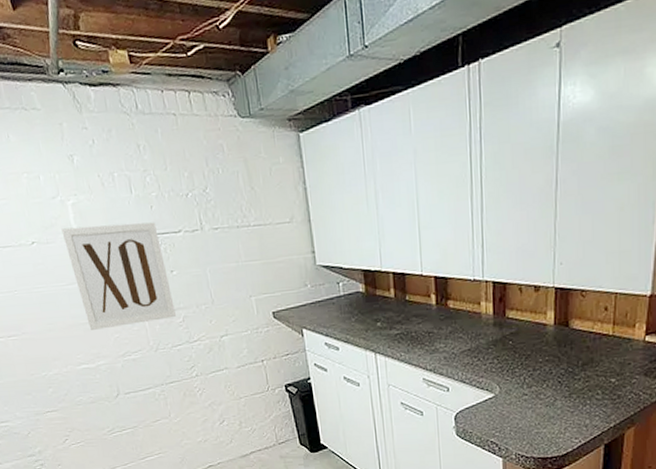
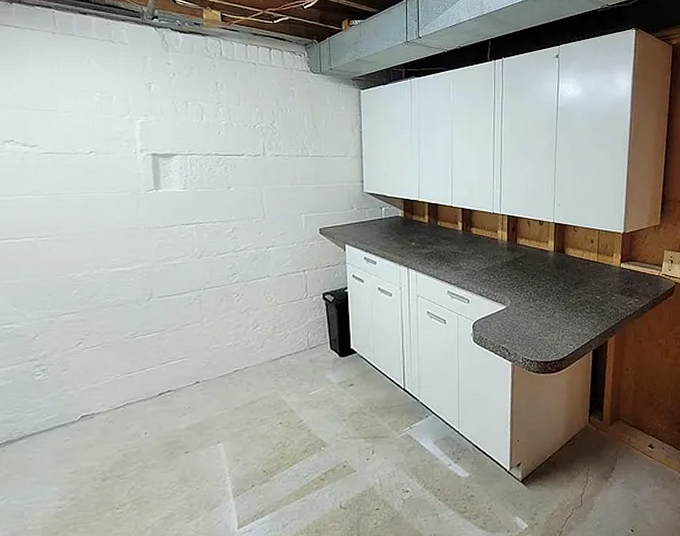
wall art: present [61,222,176,330] -> none [124,143,226,235]

